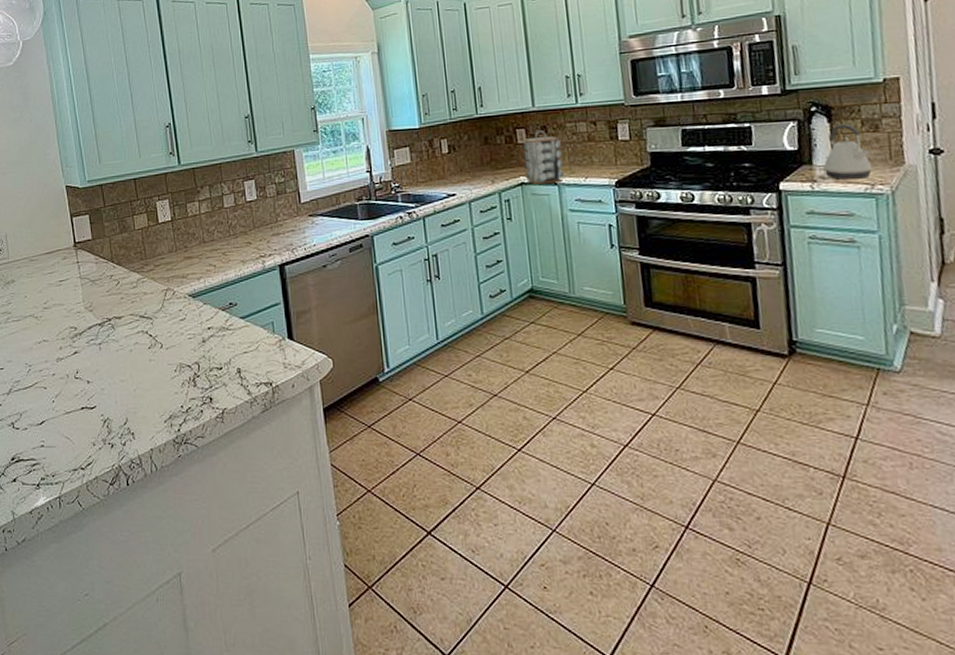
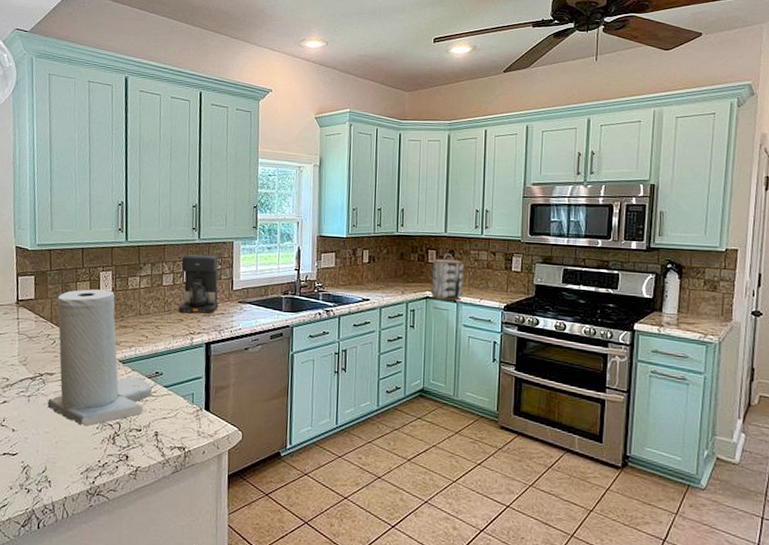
paper towel: none [116,219,228,370] -> present [47,289,152,426]
coffee maker: none [241,167,288,235] -> present [178,254,219,315]
kettle: present [822,123,873,181] -> none [669,281,708,329]

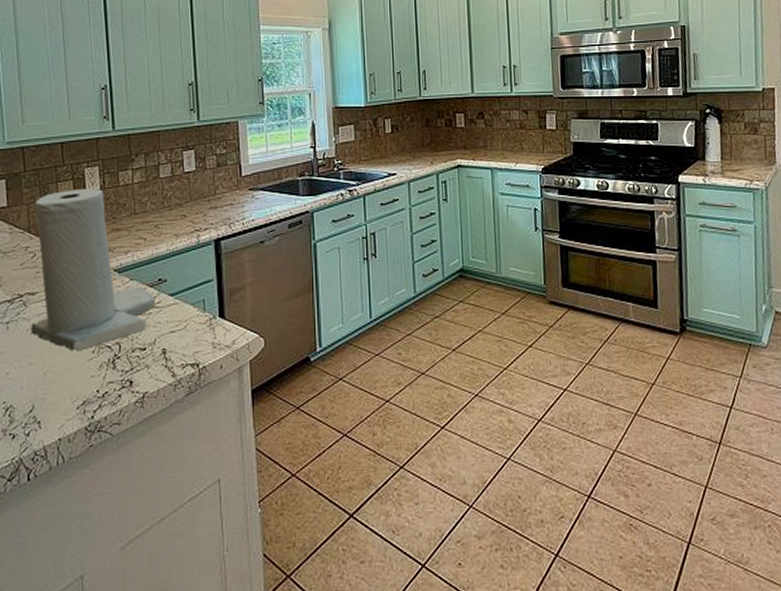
coffee maker: present [178,254,219,315] -> none [180,138,227,208]
spice rack: present [430,253,464,302] -> none [460,116,497,169]

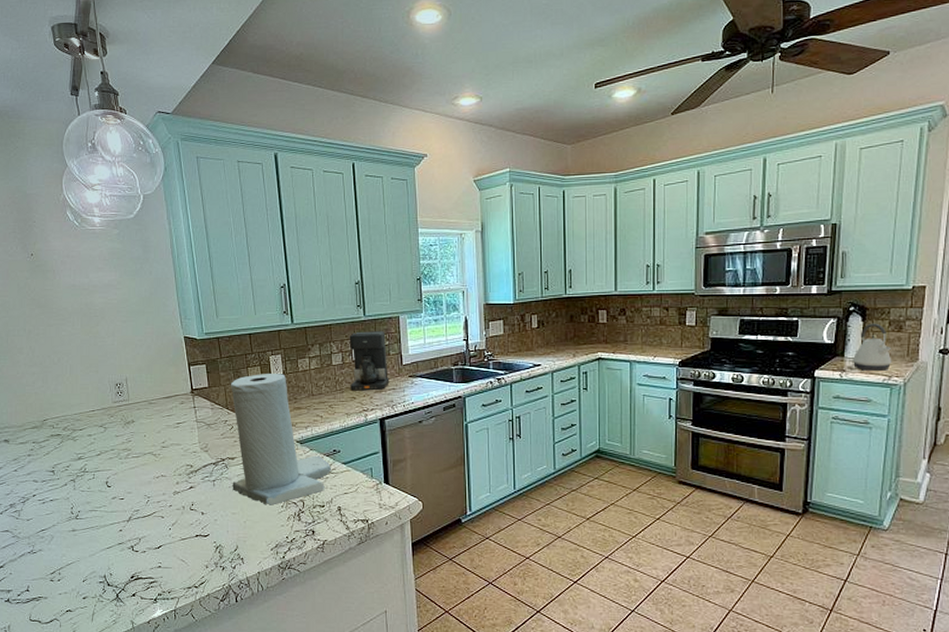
coffee maker: none [180,138,227,208] -> present [349,331,390,391]
kettle: none [713,125,752,176] -> present [852,323,892,372]

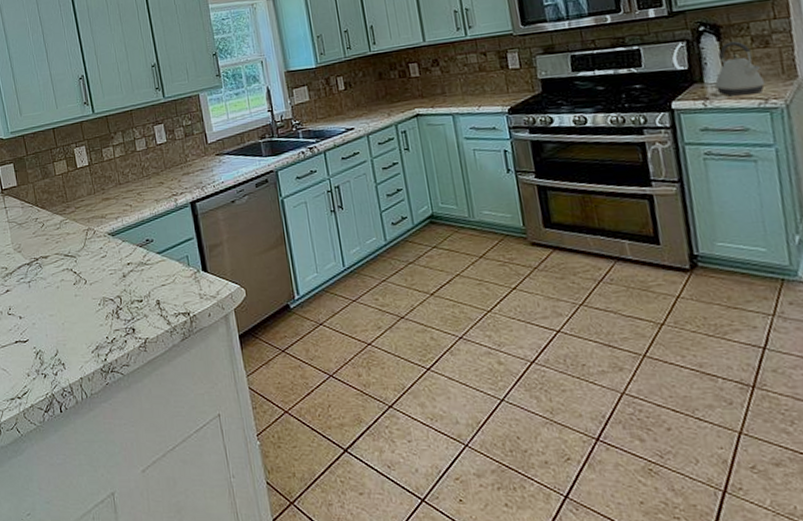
paper towel: present [231,373,331,505] -> none [39,165,146,304]
coffee maker: present [349,331,390,391] -> none [150,111,197,176]

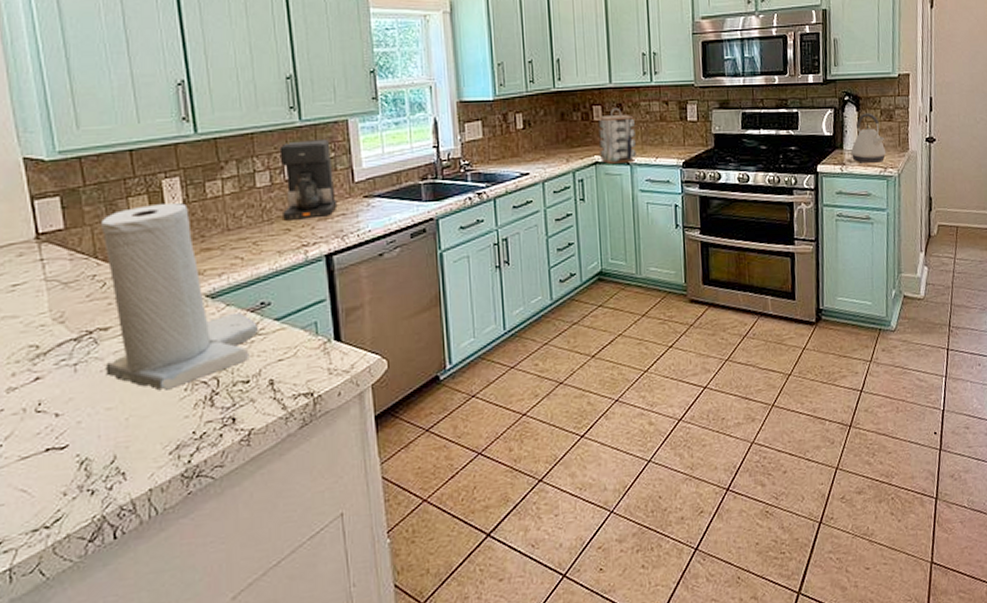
paper towel: none [39,165,146,304] -> present [101,202,258,391]
coffee maker: none [150,111,197,176] -> present [279,139,338,221]
spice rack: none [414,63,458,116] -> present [597,108,636,165]

